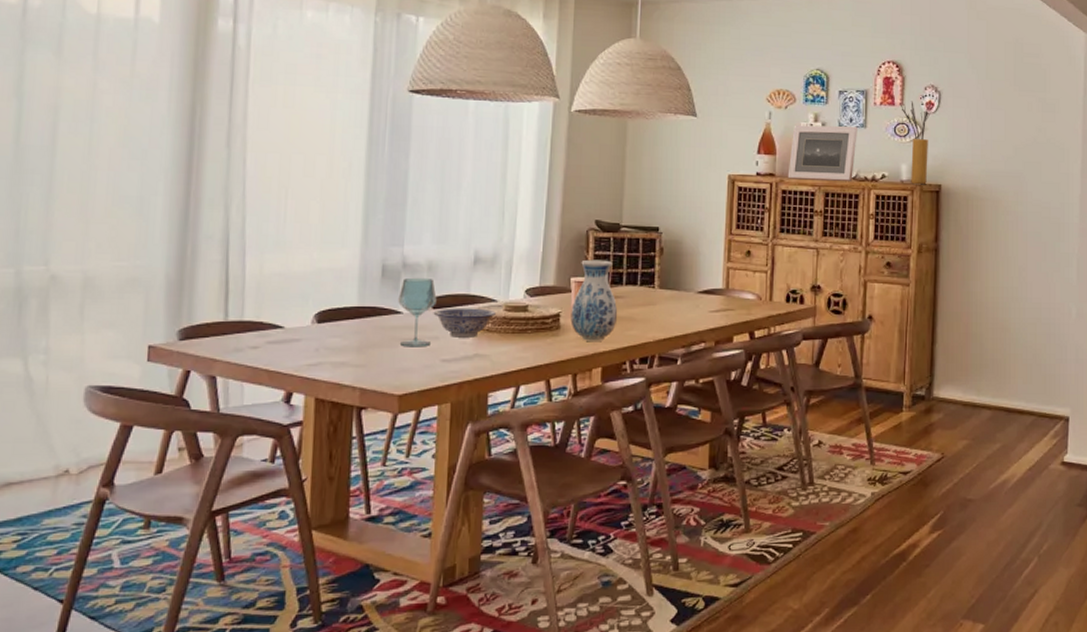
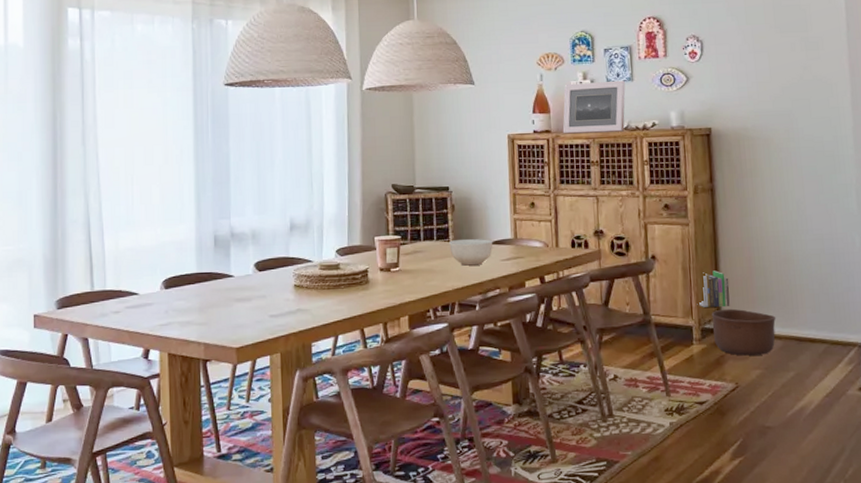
wine glass: present [398,277,437,347] -> none [229,244,262,306]
bowl: present [433,308,496,338] -> none [259,268,312,295]
vase: present [570,259,618,342] -> none [377,219,419,294]
bowl: none [654,285,702,316] -> present [449,238,493,266]
vase: present [900,98,937,185] -> none [663,47,700,130]
books: none [910,335,945,374] -> present [697,270,730,308]
basket: none [924,375,988,425] -> present [711,308,776,356]

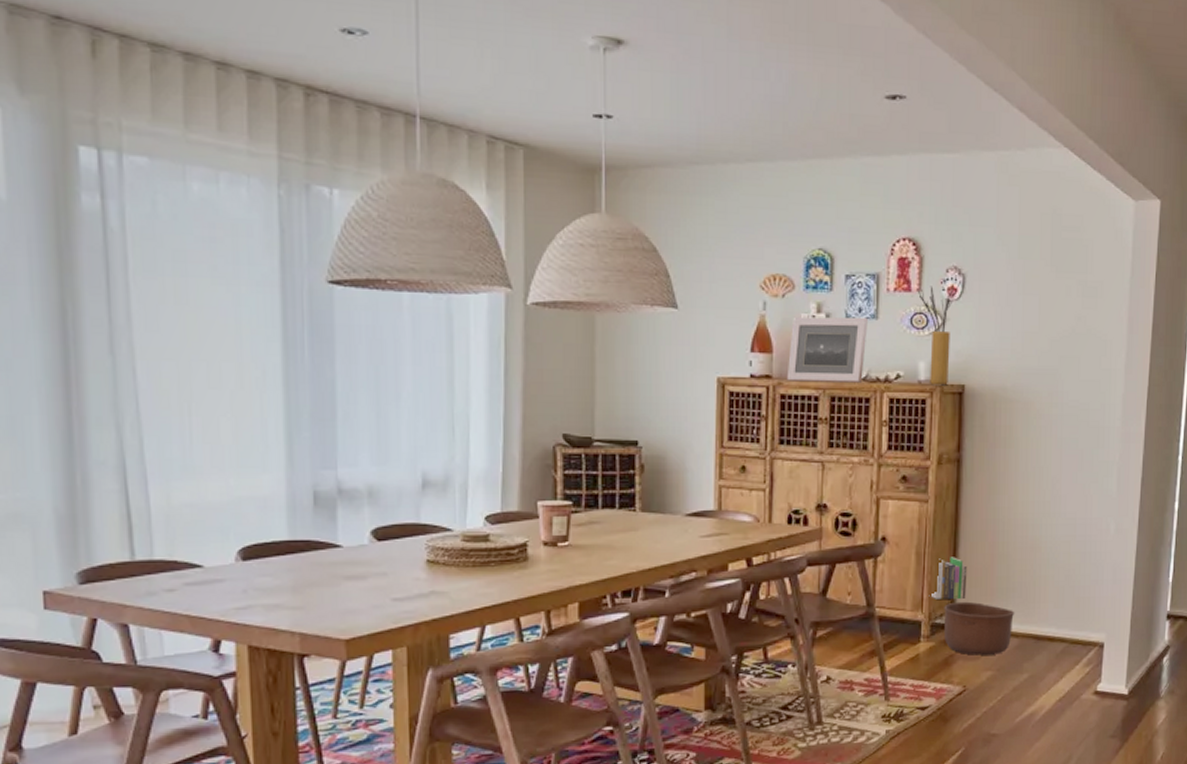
bowl: present [449,238,493,266] -> none [635,508,691,542]
vase: none [663,47,700,130] -> present [917,282,961,386]

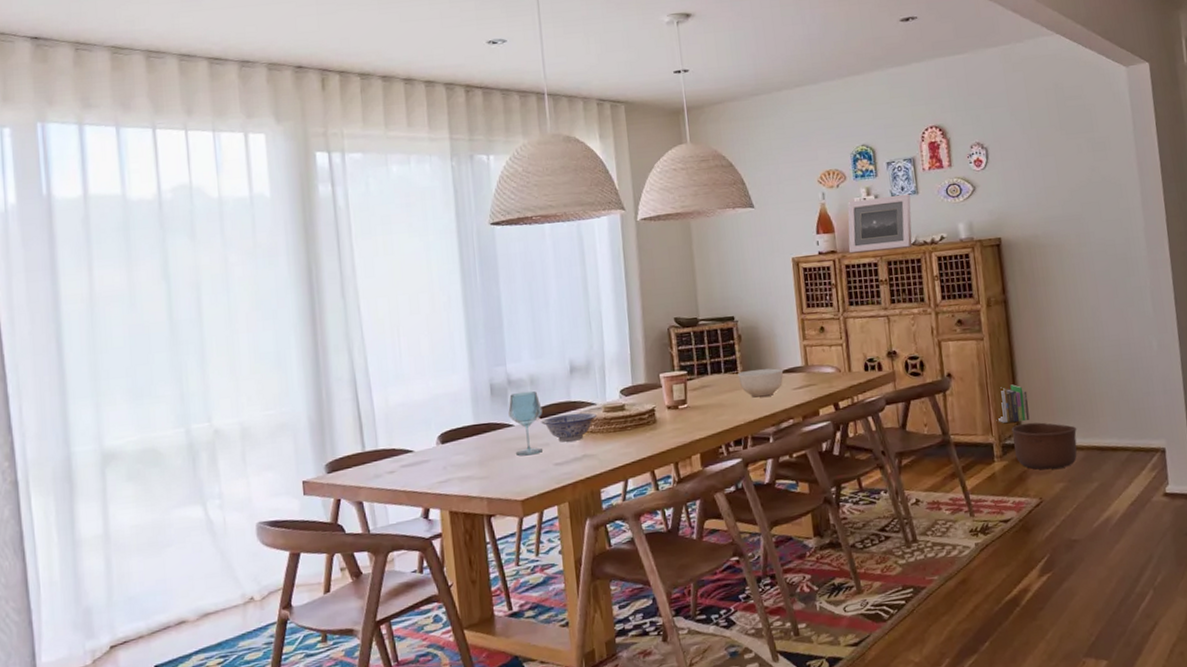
wine glass: none [336,505,382,586] -> present [508,391,543,456]
bowl: none [378,539,452,573] -> present [541,412,597,442]
bowl: none [635,508,691,542] -> present [738,368,784,398]
vase: present [917,282,961,386] -> none [948,155,986,242]

